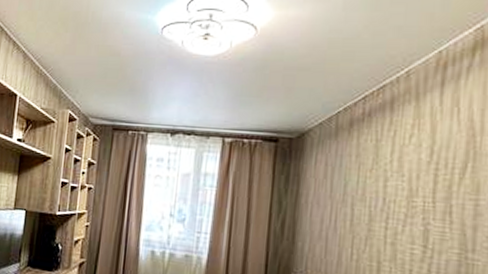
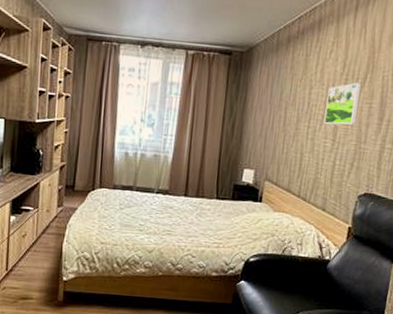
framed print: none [408,173,461,228] -> present [324,82,362,125]

